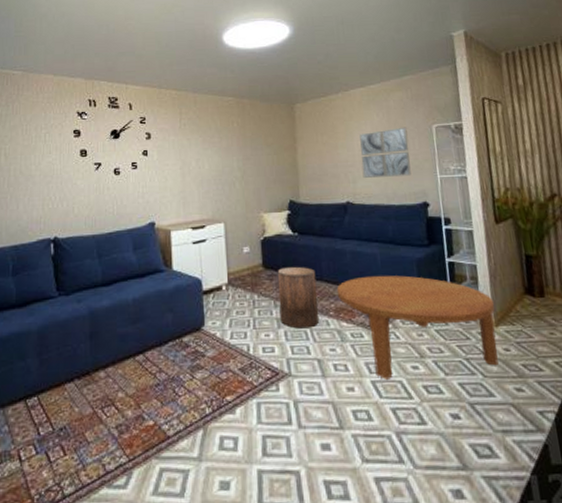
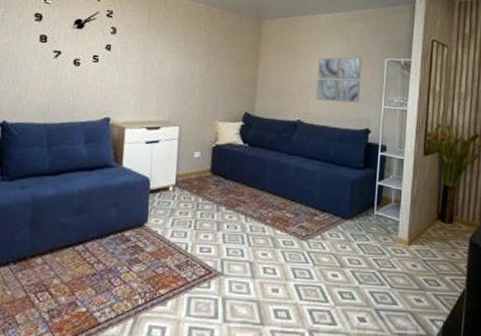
stool: present [277,266,319,329] -> none [220,174,259,233]
coffee table: present [336,275,498,380] -> none [276,190,411,284]

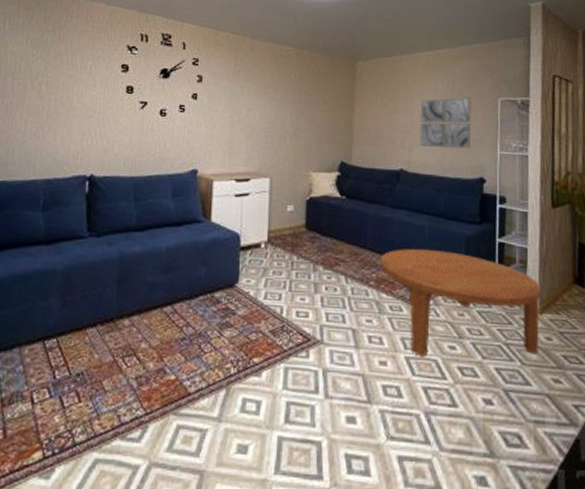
coffee table: none [276,190,411,284] -> present [379,248,542,357]

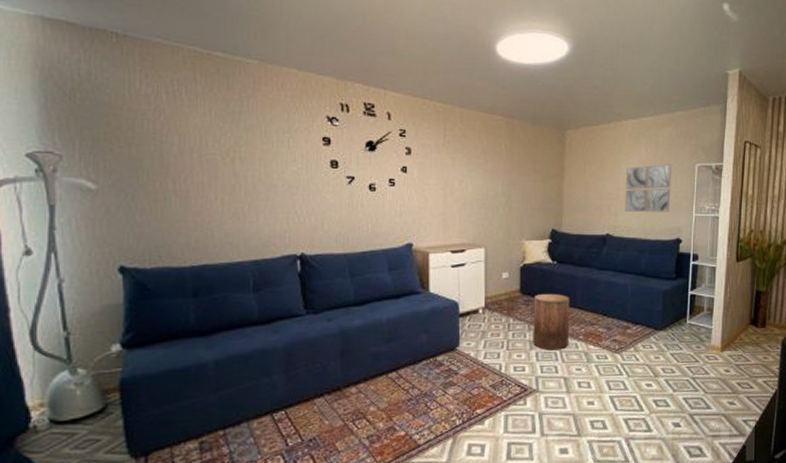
stool: none [318,230,360,296] -> present [533,293,570,351]
coffee table: present [379,248,542,357] -> none [588,304,724,395]

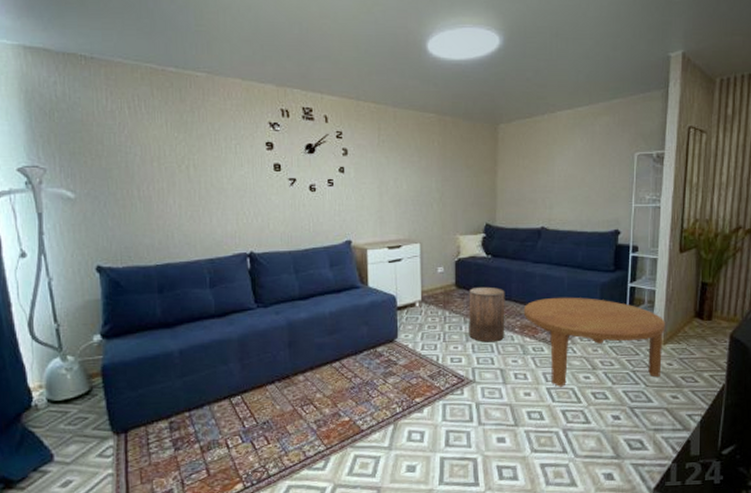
coffee table: none [588,304,724,395] -> present [523,297,666,387]
wall art: present [625,163,672,212] -> none [560,153,609,204]

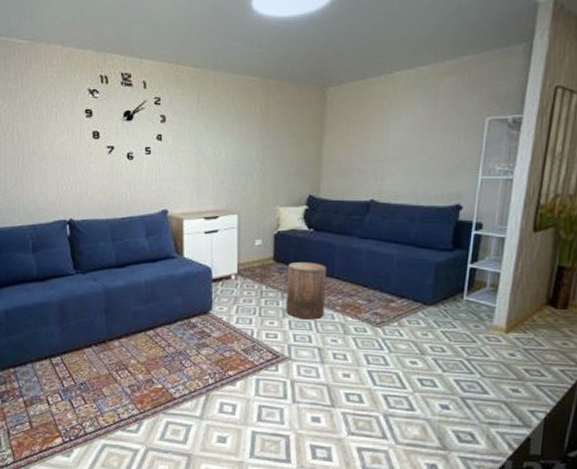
coffee table: present [523,297,666,387] -> none [346,276,511,371]

